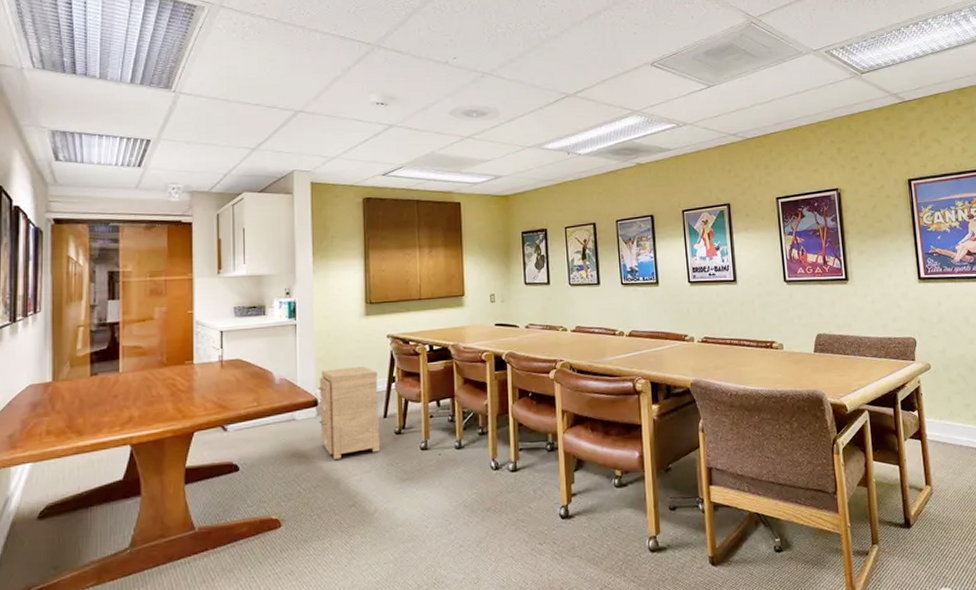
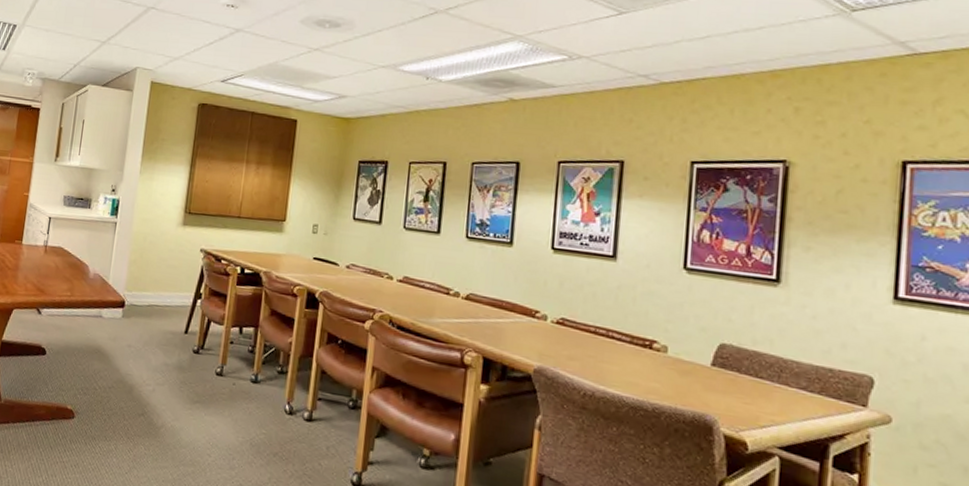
side table: present [318,367,379,459] -> none [122,273,185,367]

